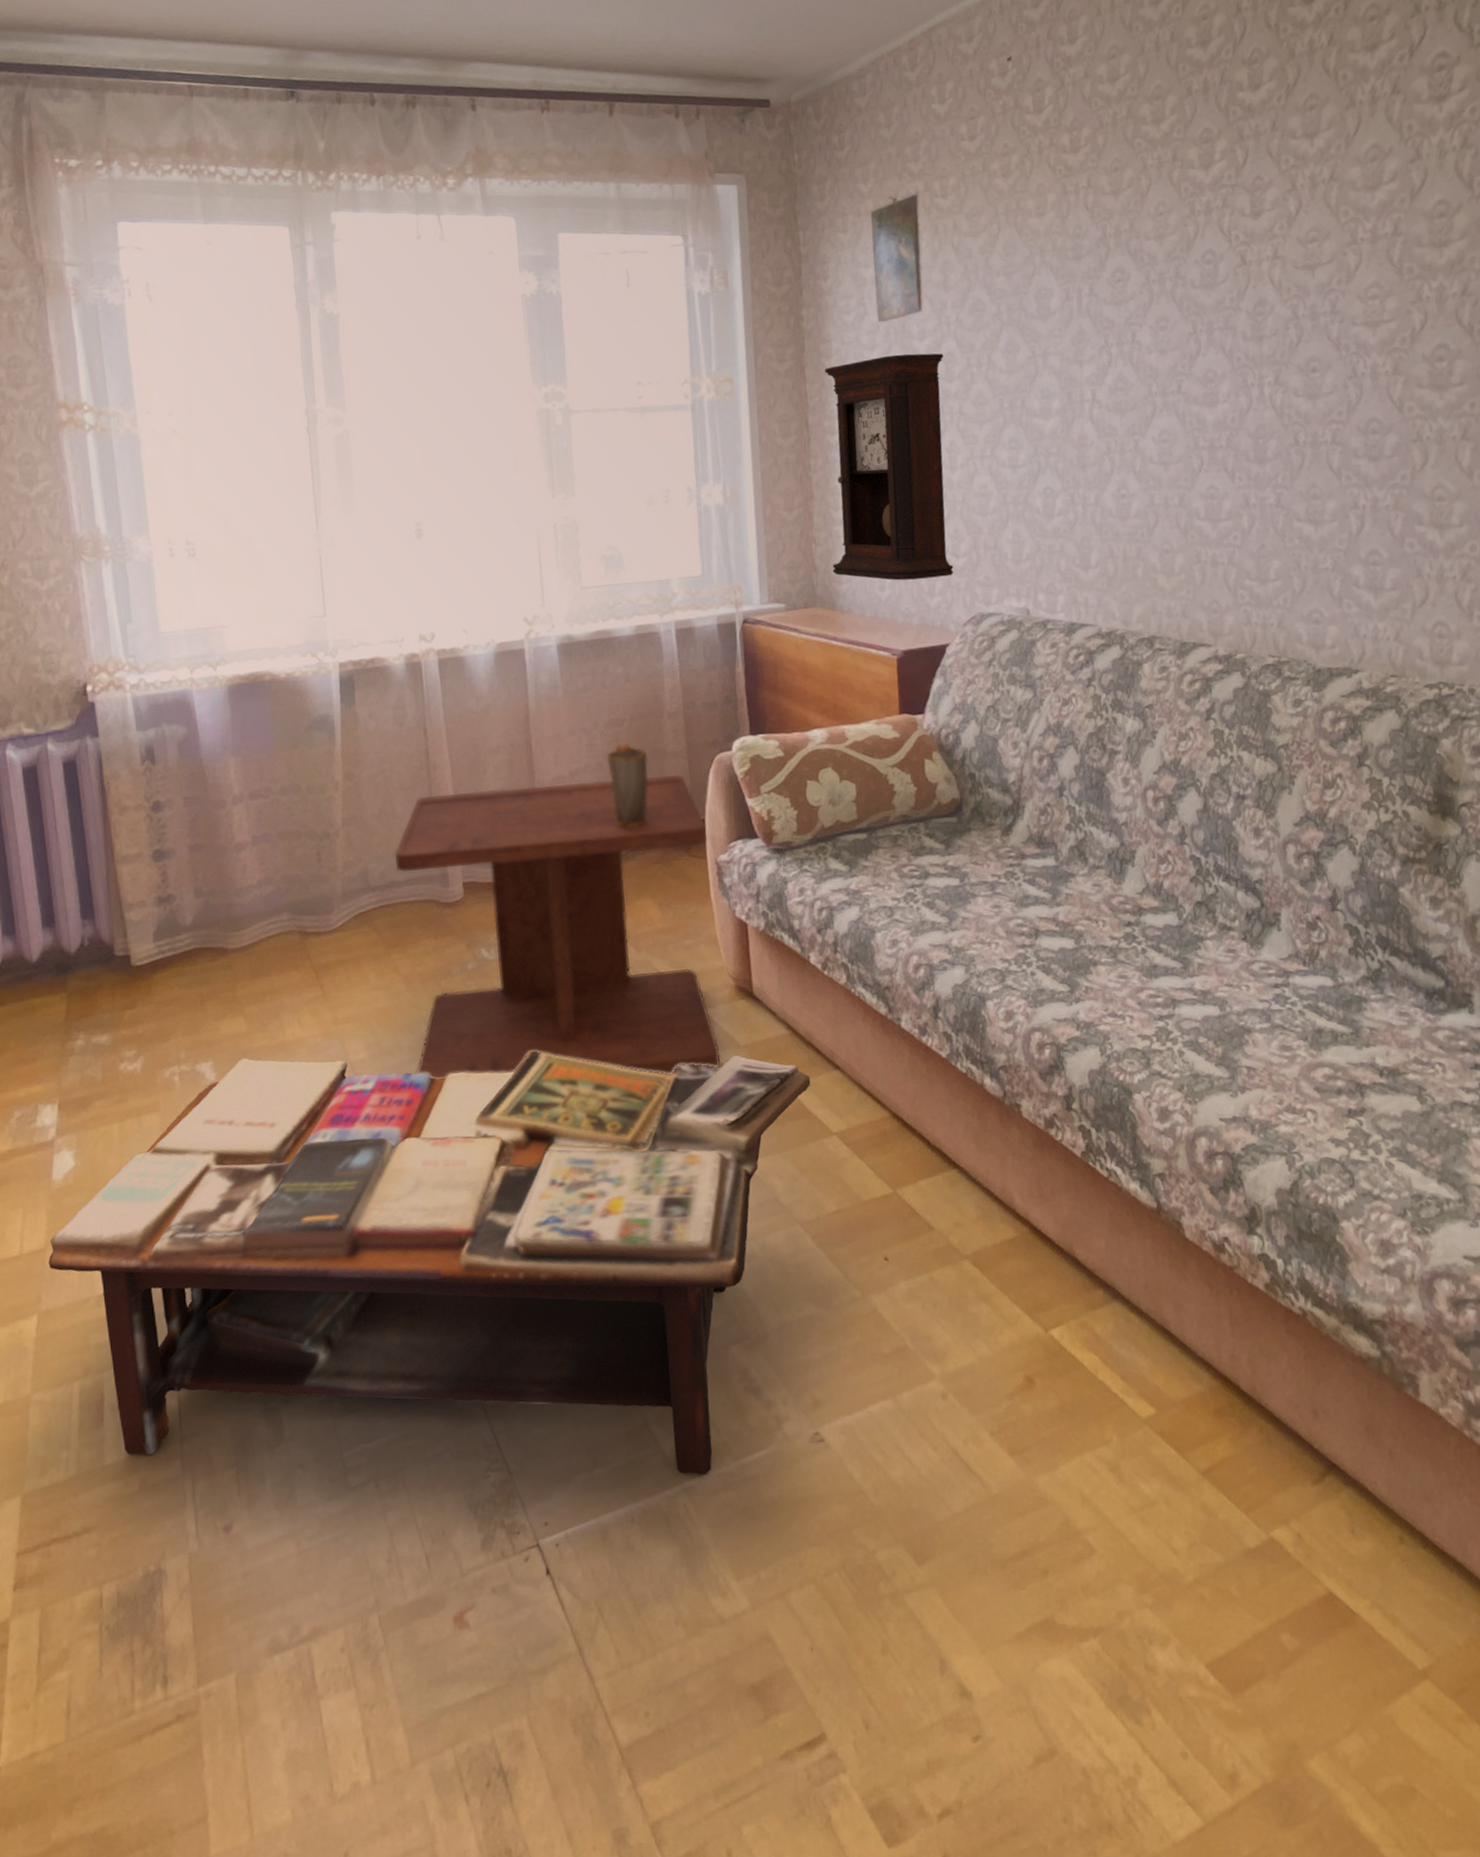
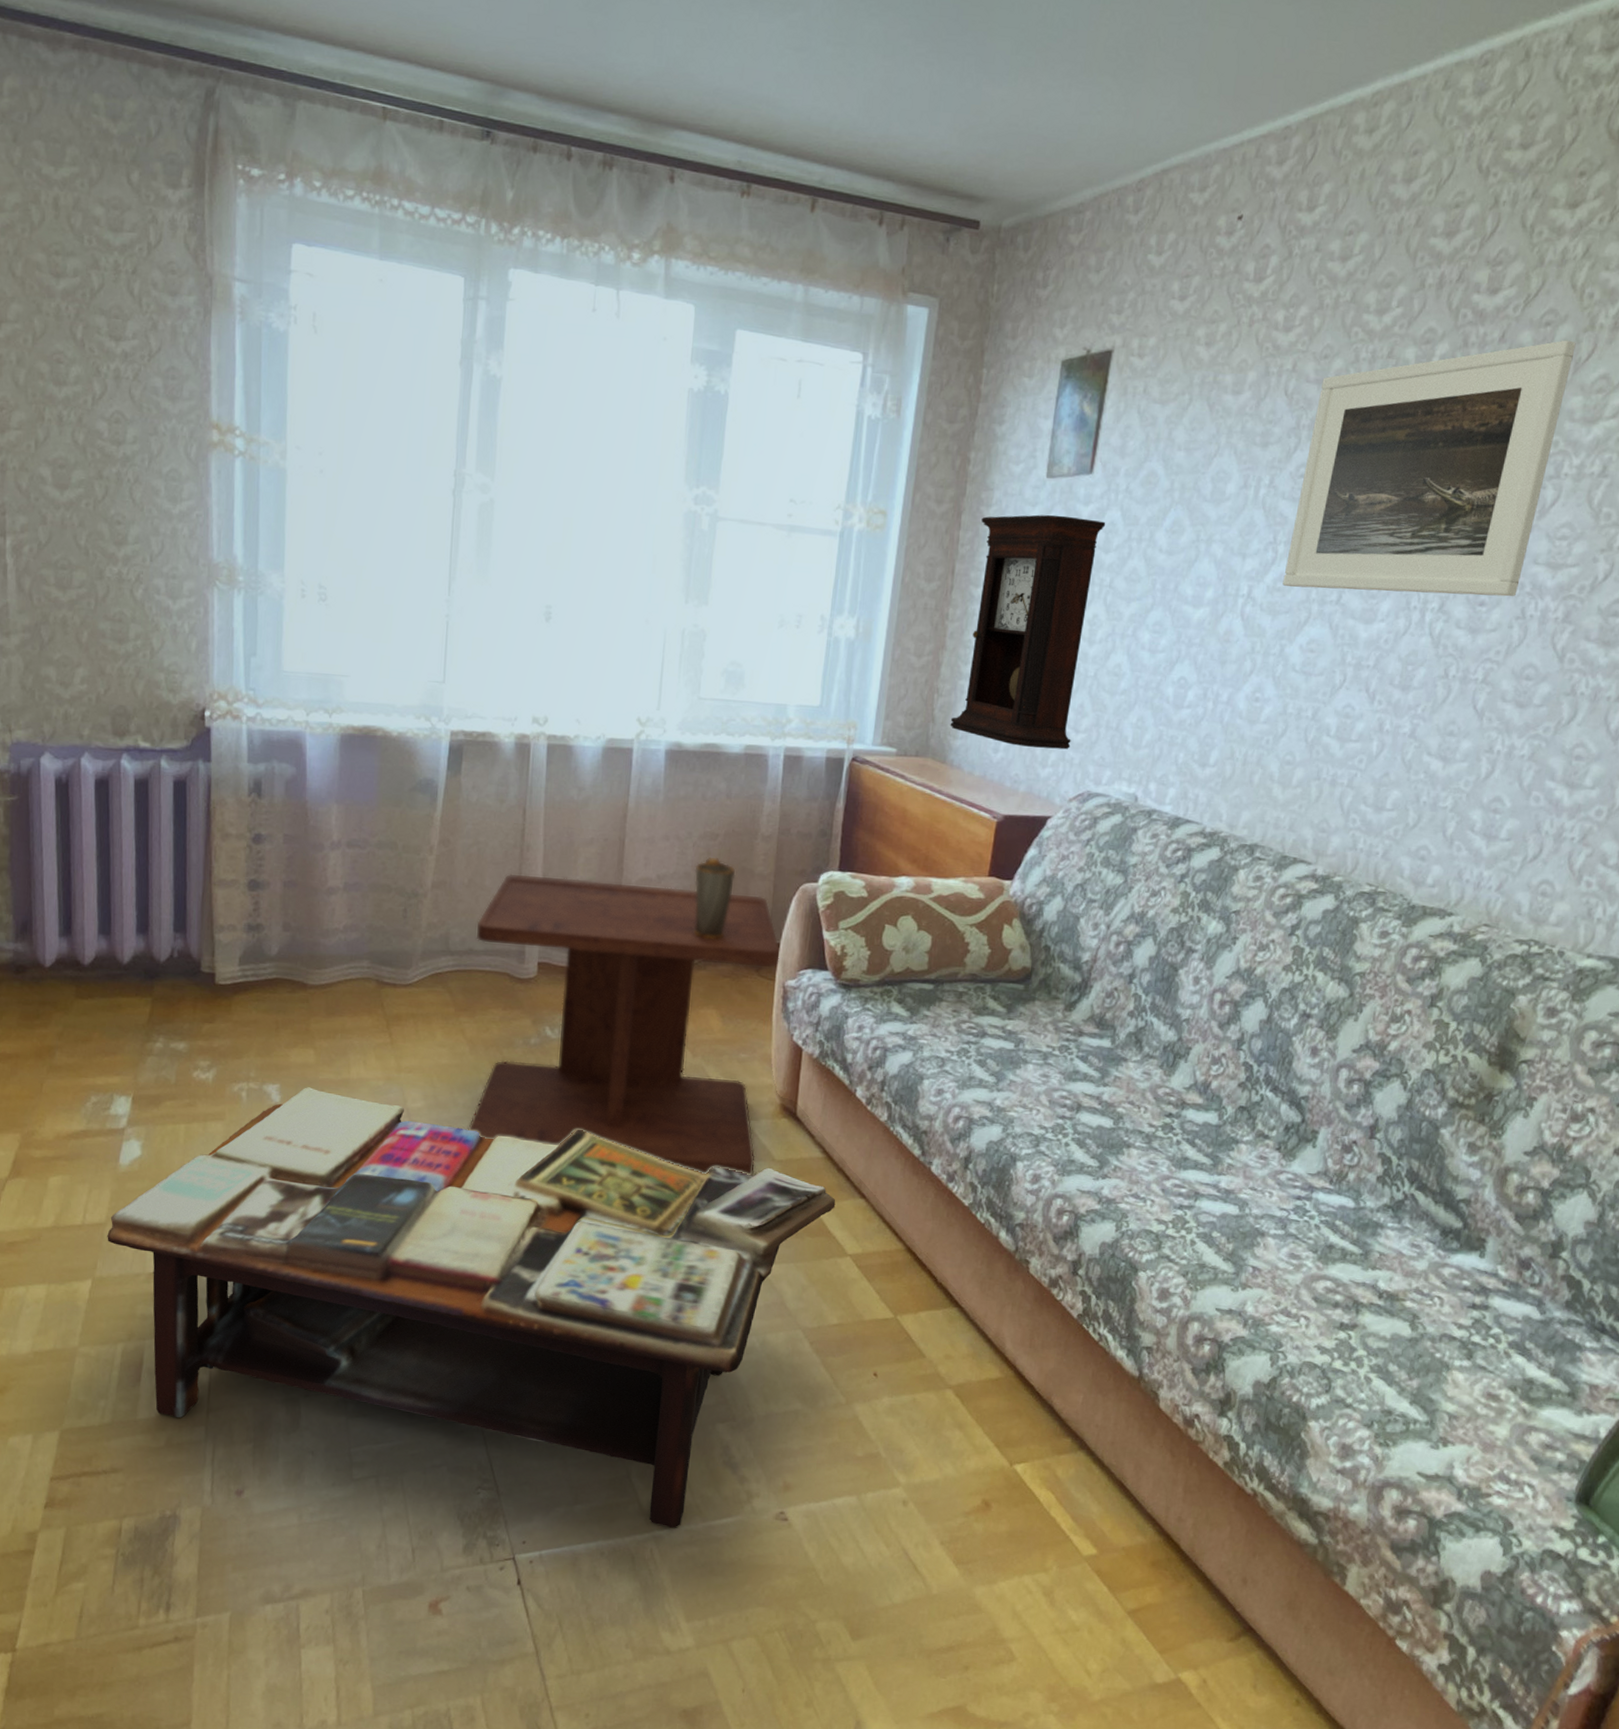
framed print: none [1117,119,1344,385] -> present [1282,340,1576,597]

